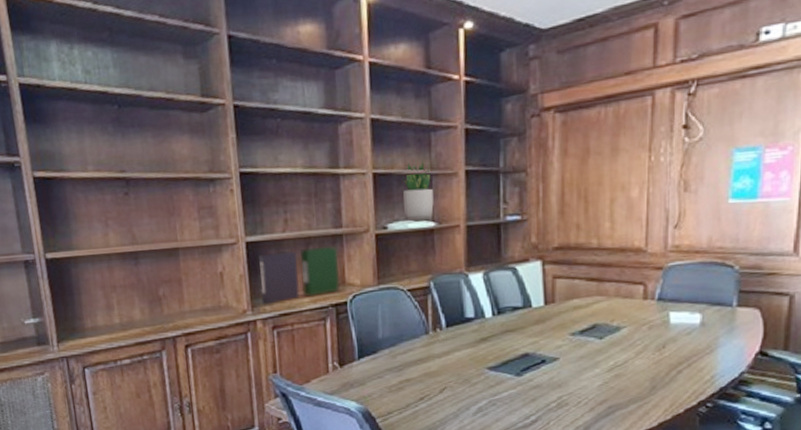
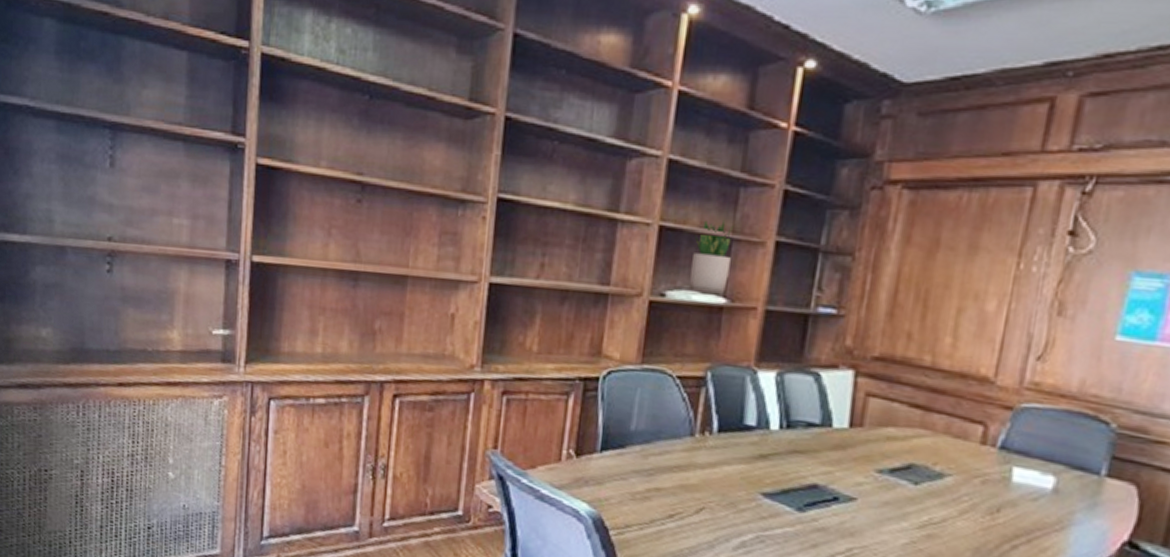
binder: present [259,251,300,304] -> none [495,301,549,363]
binder: present [300,245,341,298] -> none [546,302,600,365]

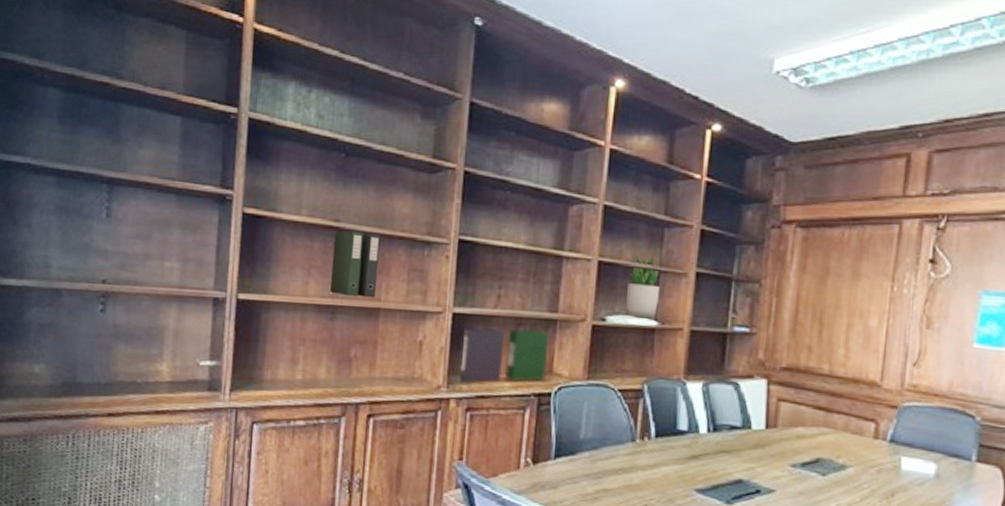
binder: none [353,186,409,264] -> present [330,231,380,298]
binder: none [495,301,549,363] -> present [459,328,505,383]
binder: none [546,302,600,365] -> present [504,328,550,383]

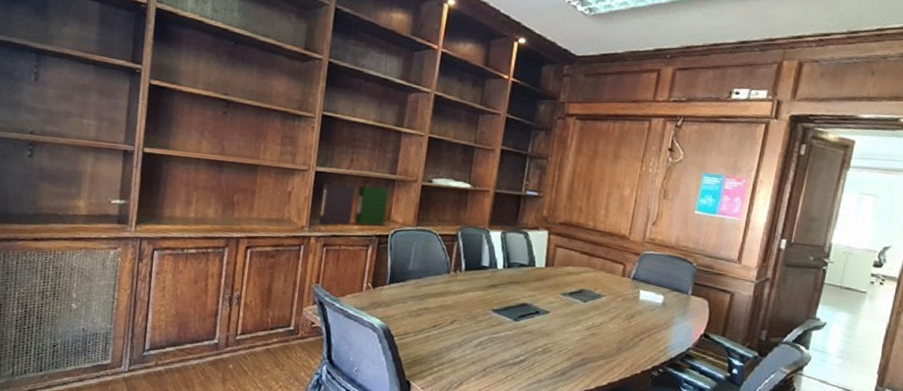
binder: present [330,231,380,298] -> none [219,103,261,157]
planter: present [625,255,661,318] -> none [447,134,476,182]

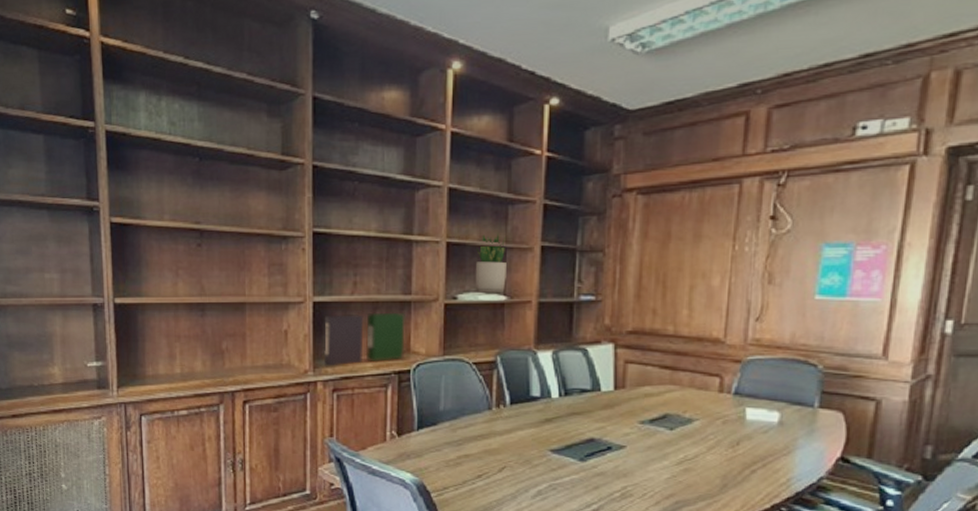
planter: none [447,134,476,182] -> present [475,233,507,293]

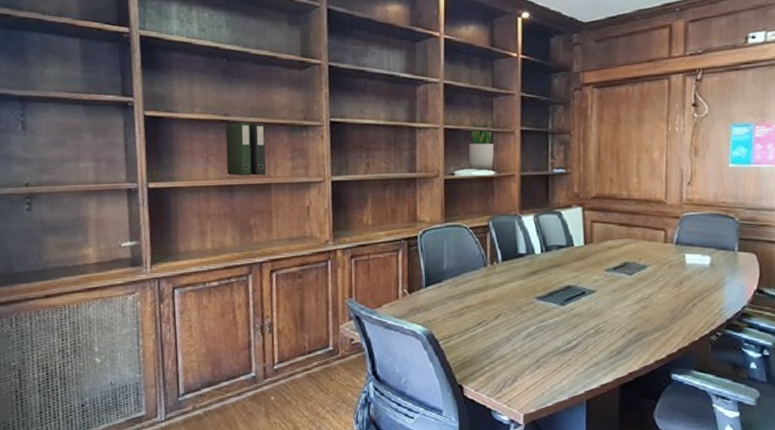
binder: none [196,231,241,293] -> present [225,122,266,176]
binder: present [323,315,364,366] -> none [342,190,376,236]
binder: present [365,312,405,363] -> none [378,187,413,231]

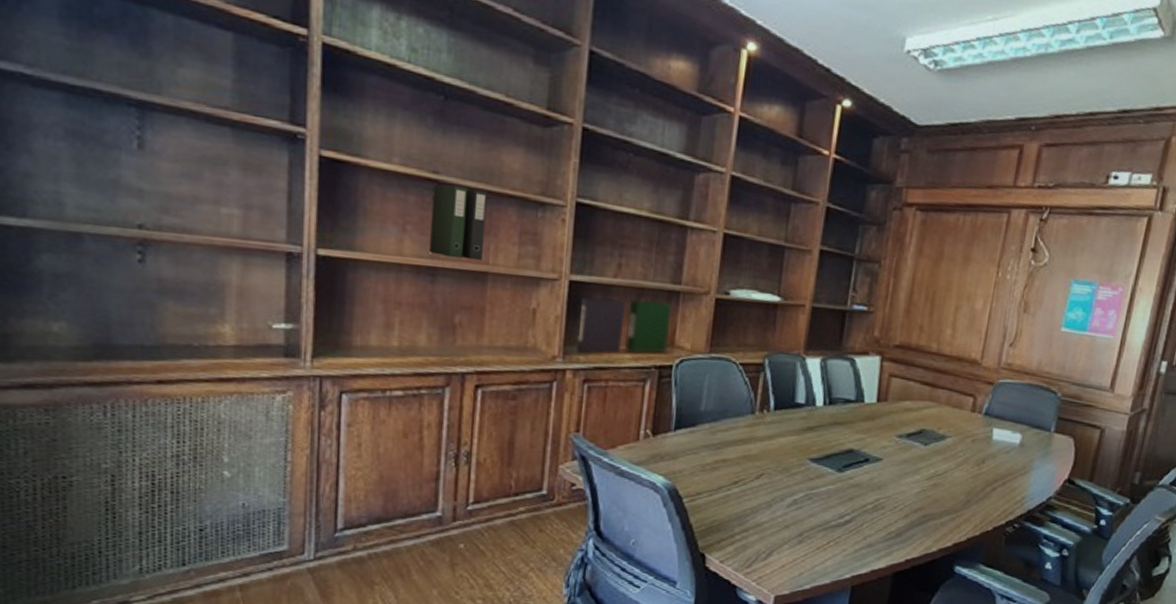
binder: none [342,190,376,236] -> present [576,297,626,354]
binder: none [378,187,413,231] -> present [624,299,672,355]
planter: present [467,120,494,169] -> none [749,230,787,293]

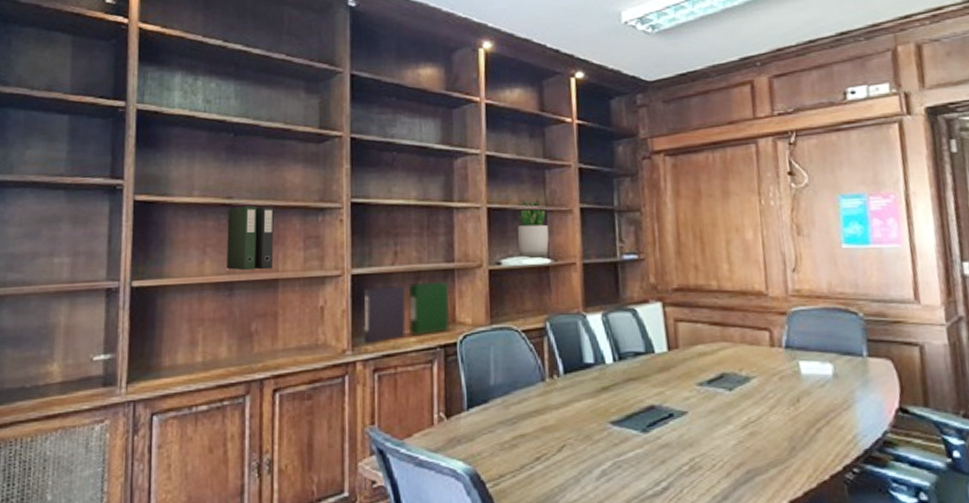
planter: none [749,230,787,293] -> present [516,196,549,257]

